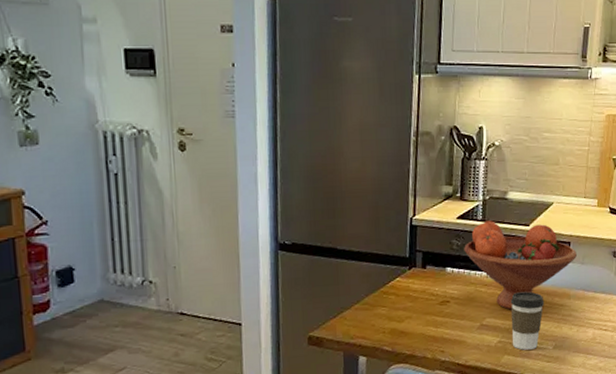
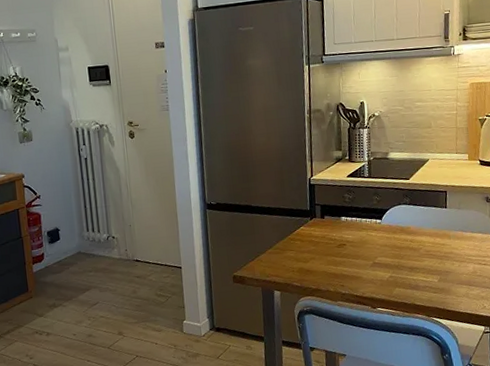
fruit bowl: present [464,221,577,310] -> none [355,177,453,250]
coffee cup: present [510,291,545,350] -> none [397,234,428,283]

